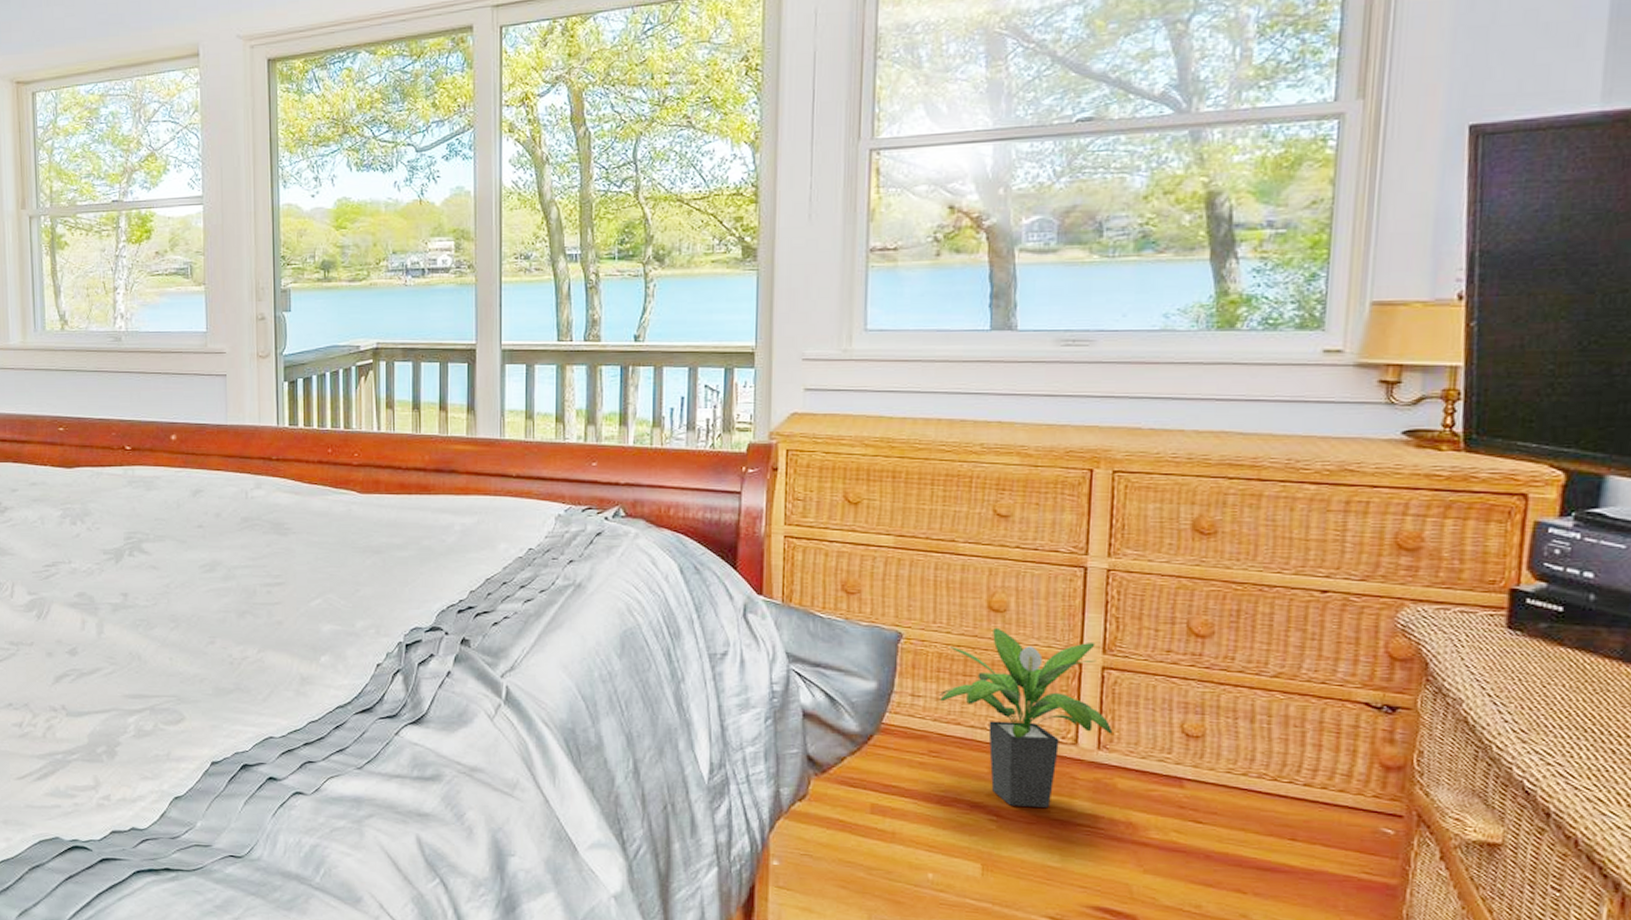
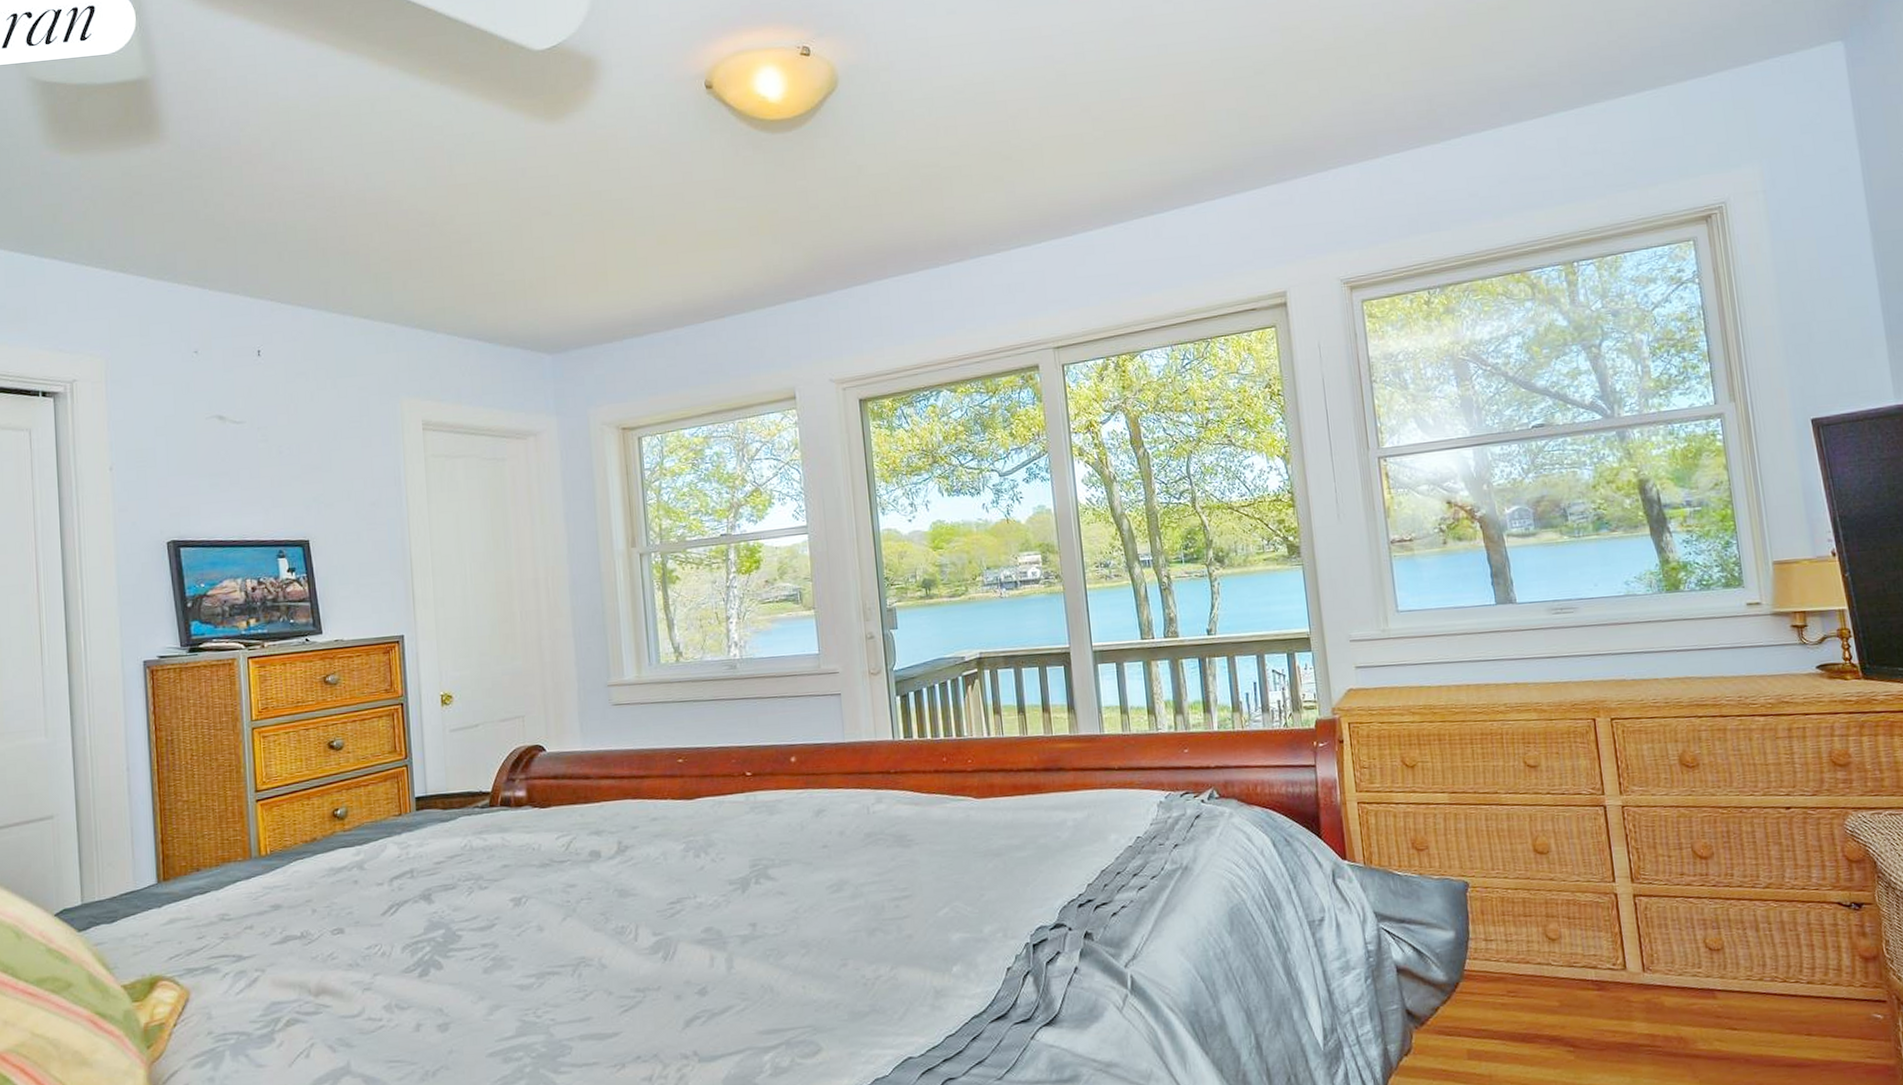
potted plant: present [938,627,1113,807] -> none [1507,868,1653,1035]

